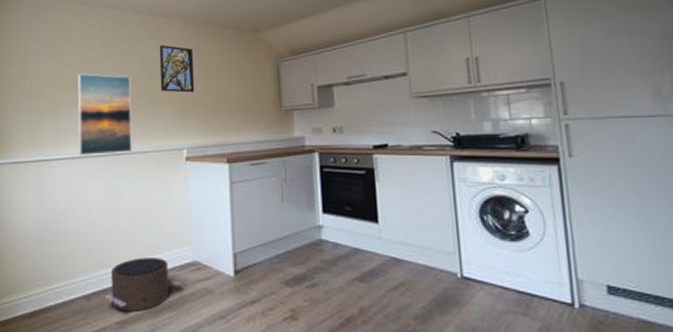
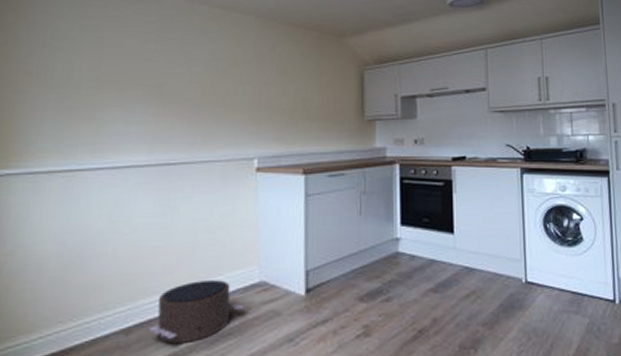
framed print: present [77,73,133,155] -> none [122,69,194,164]
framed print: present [159,45,195,93] -> none [229,42,271,97]

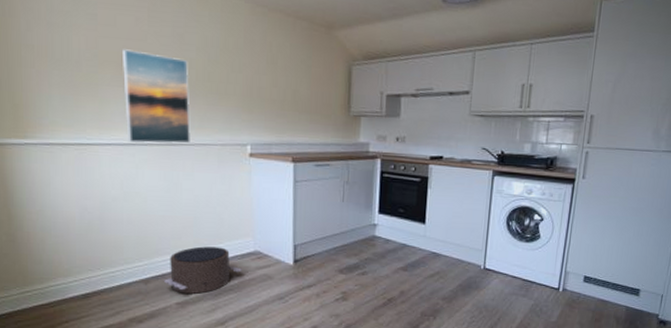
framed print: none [122,69,194,164] -> present [121,49,192,144]

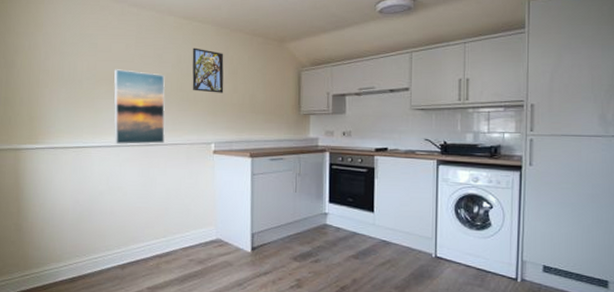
pouf: present [164,246,242,294] -> none [138,235,205,279]
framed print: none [221,28,261,87] -> present [192,47,224,93]

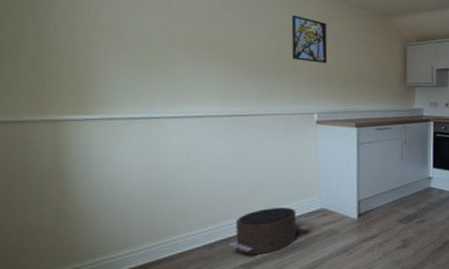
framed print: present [113,69,166,145] -> none [194,32,261,115]
pouf: none [138,235,205,279] -> present [229,207,308,255]

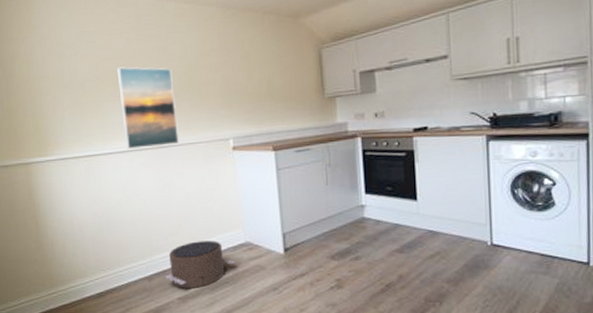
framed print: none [194,32,261,115] -> present [116,67,180,149]
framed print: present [291,15,328,64] -> none [198,34,237,83]

